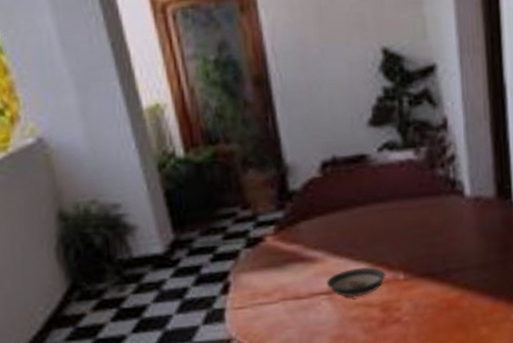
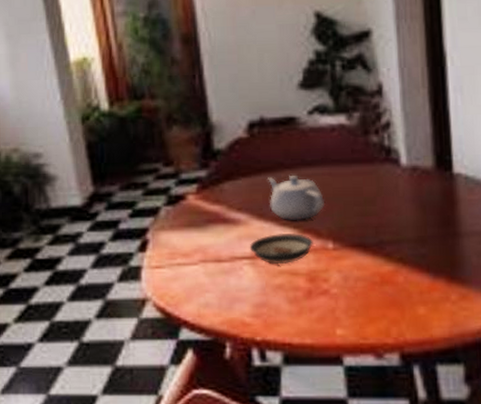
teapot: none [341,211,396,256] -> present [268,175,325,221]

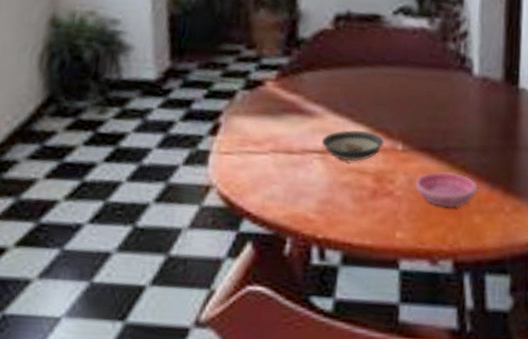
teapot: present [268,175,325,221] -> none [346,72,400,120]
saucer: none [350,266,418,302] -> present [415,171,477,208]

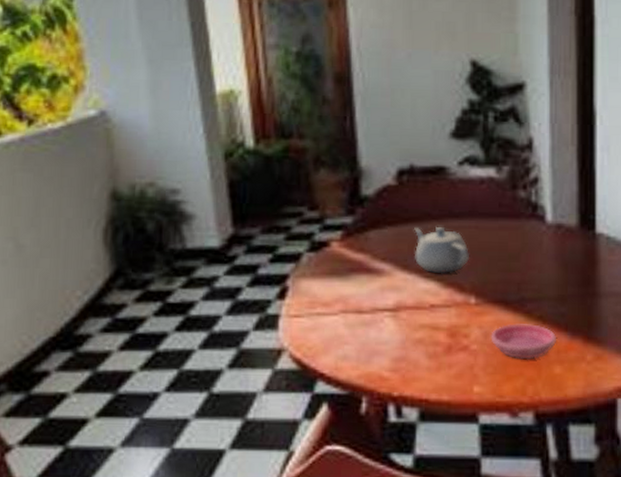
saucer: present [321,129,384,162] -> none [391,285,456,317]
teapot: none [346,72,400,120] -> present [414,226,470,274]

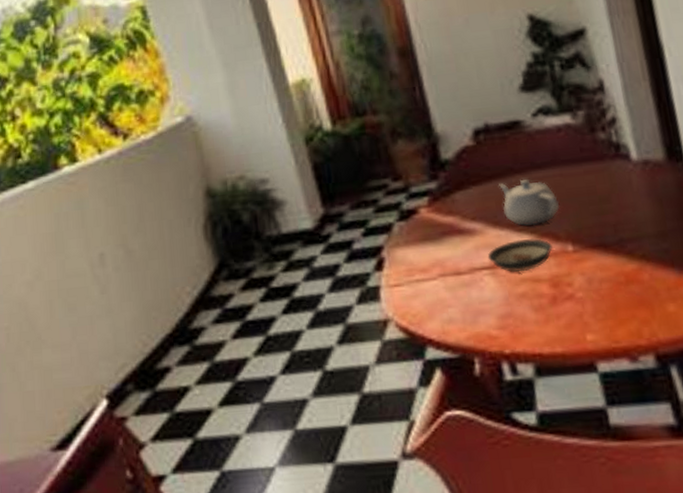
saucer: none [391,285,456,317] -> present [487,238,553,272]
saucer: present [491,323,556,360] -> none [594,264,665,302]

